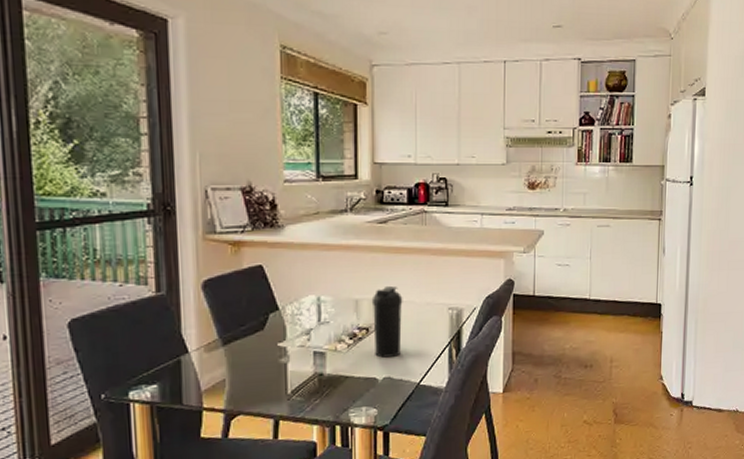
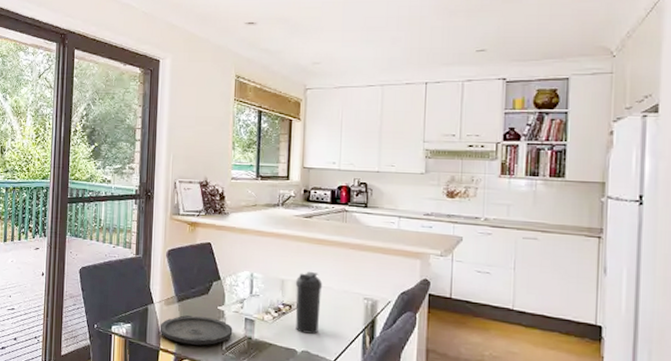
plate: none [200,358,299,397] -> present [160,315,233,346]

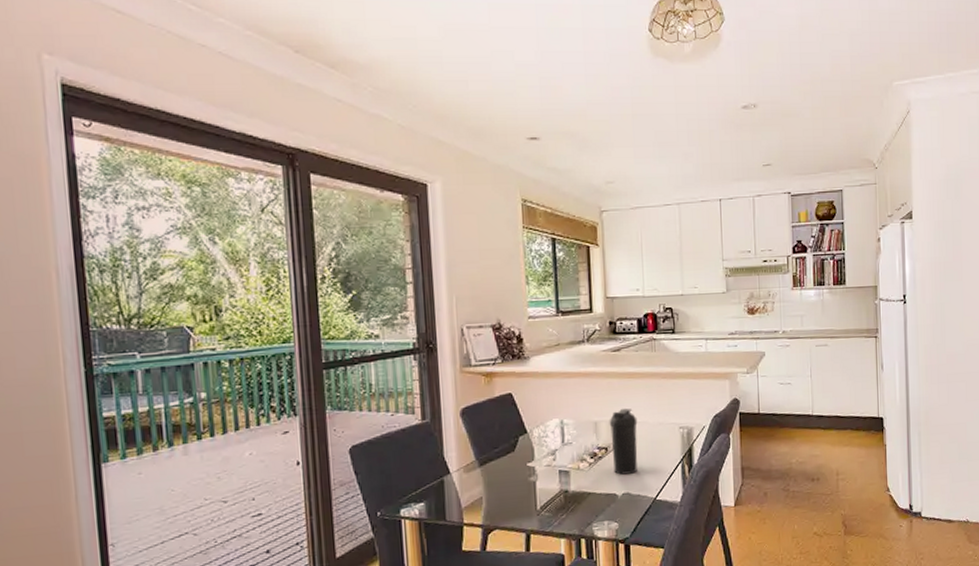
plate: present [160,315,233,346] -> none [460,477,547,513]

